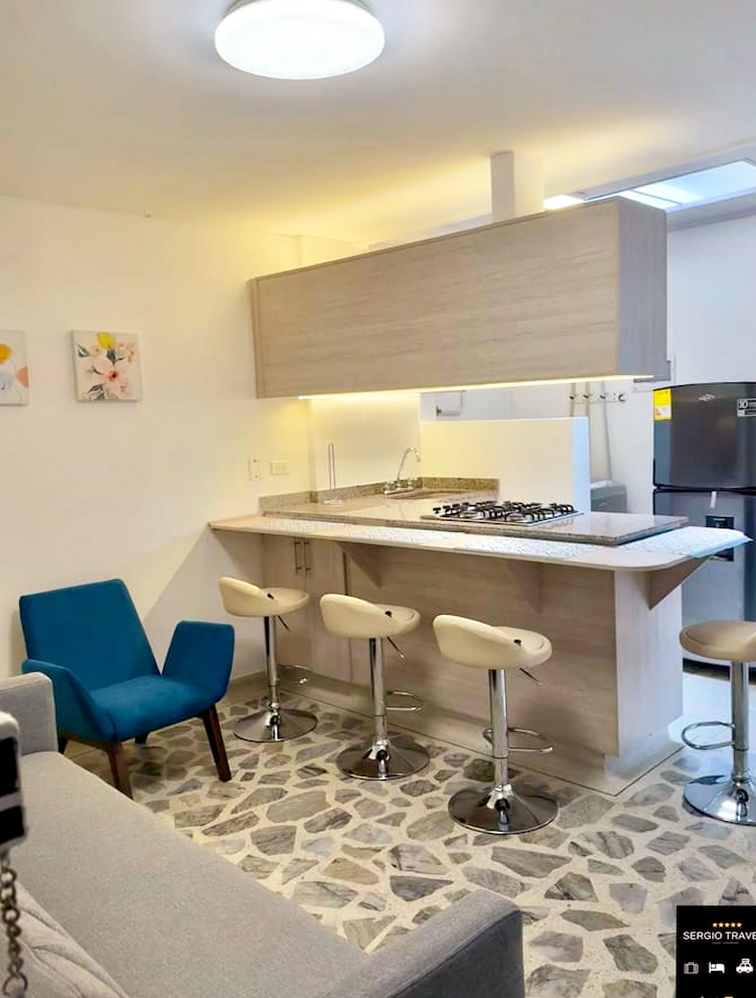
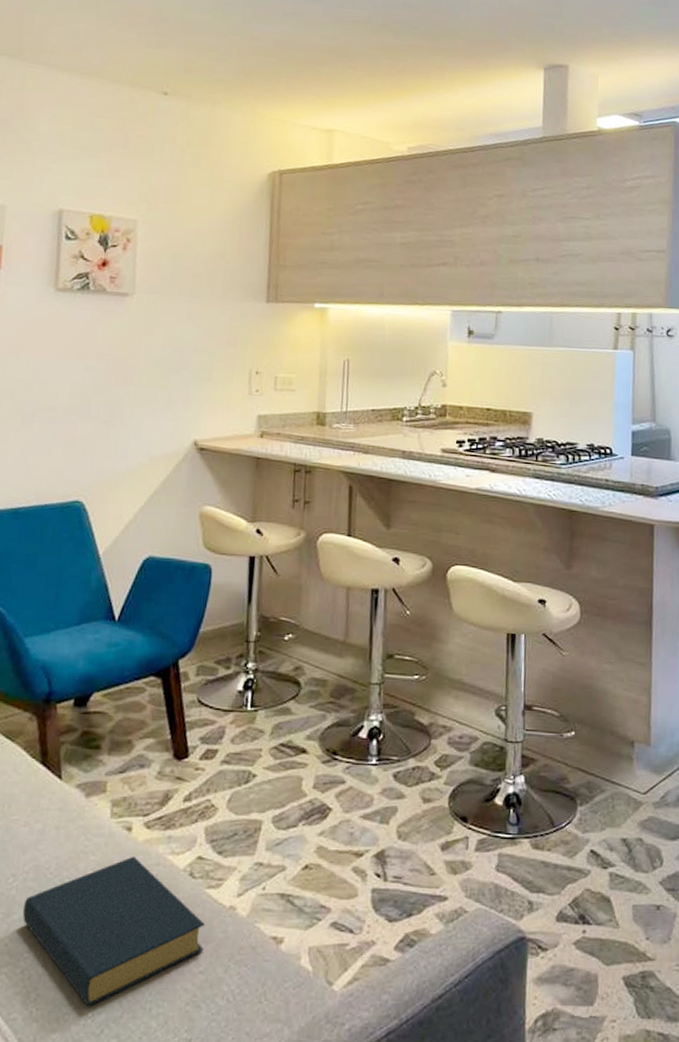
hardback book: none [116,856,260,967] -> present [22,856,205,1007]

